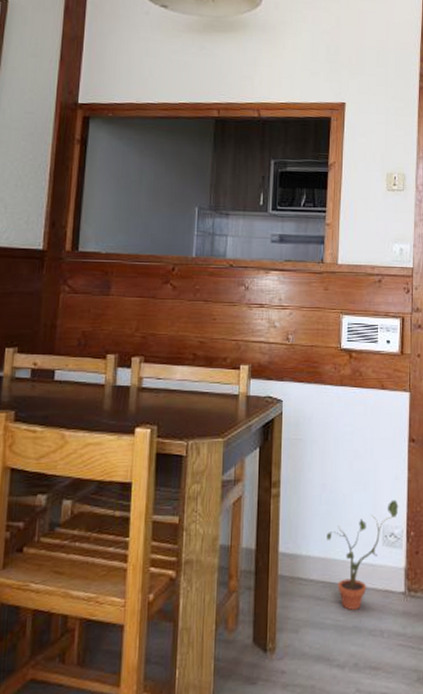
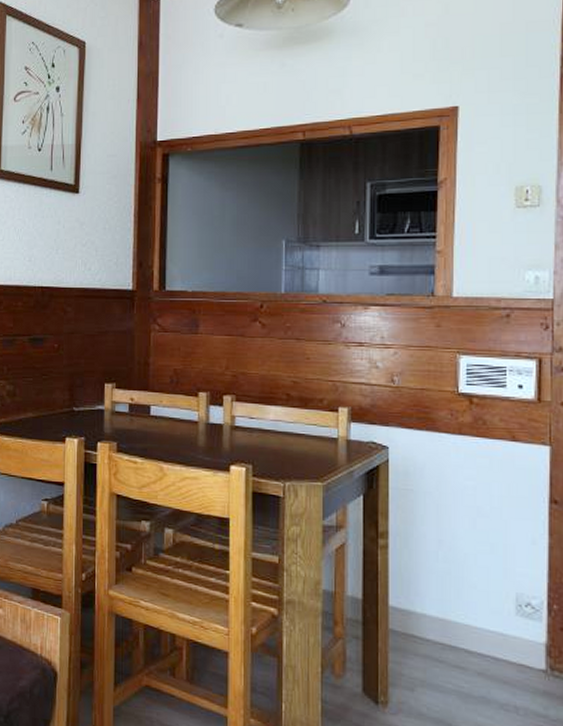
potted plant: present [327,499,399,610] -> none [445,566,537,679]

